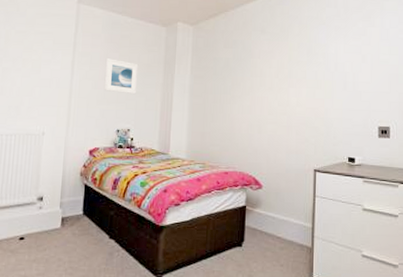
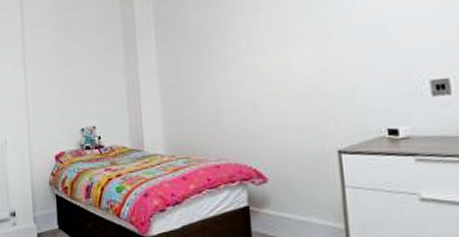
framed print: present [104,58,139,95] -> none [59,47,97,86]

